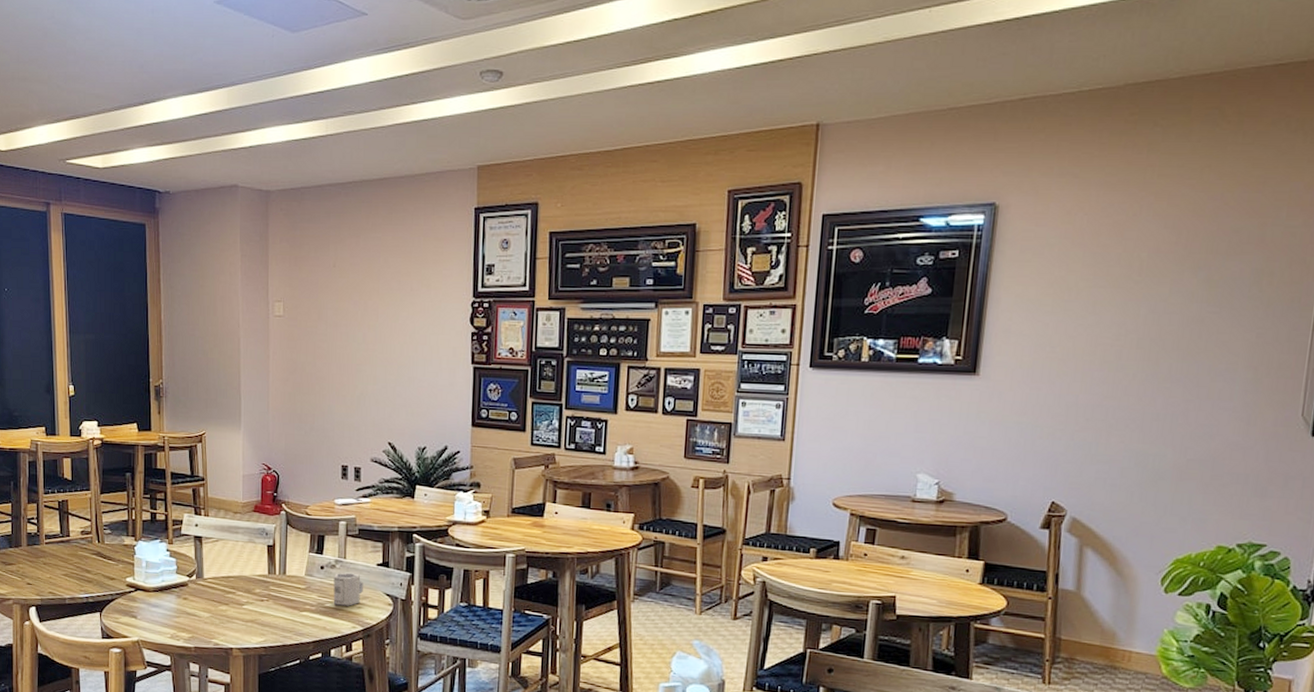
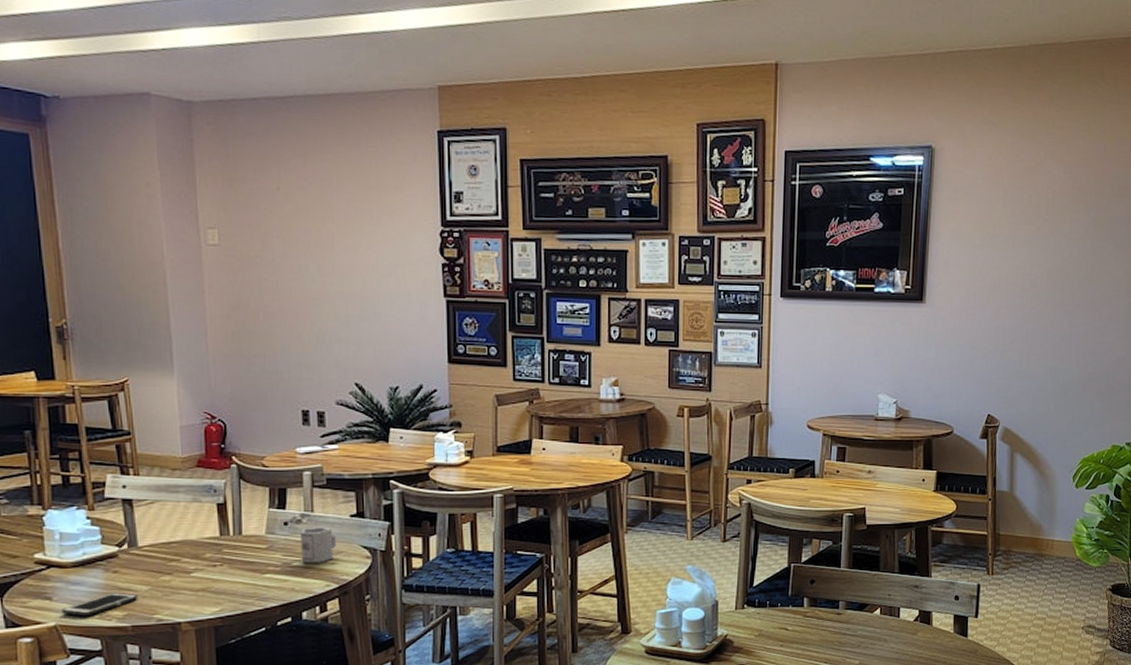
cell phone: none [143,616,201,635] -> present [61,593,138,617]

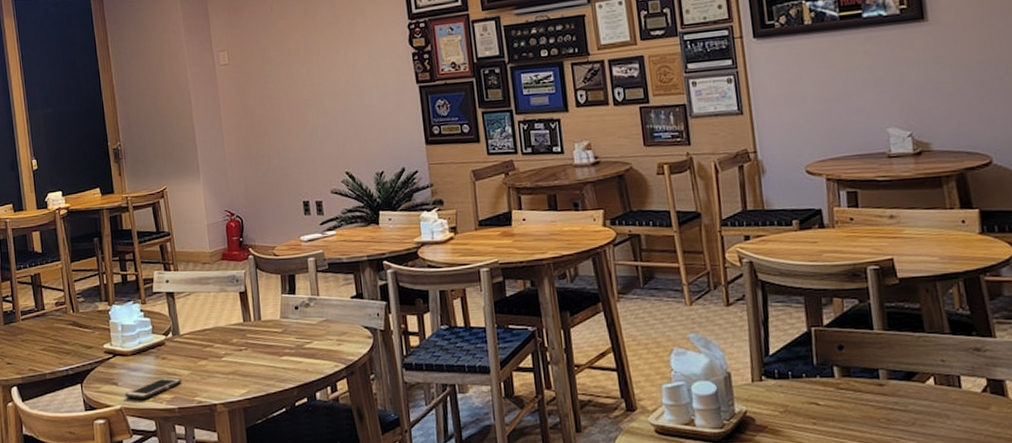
cup: present [300,527,336,563] -> none [309,309,341,345]

